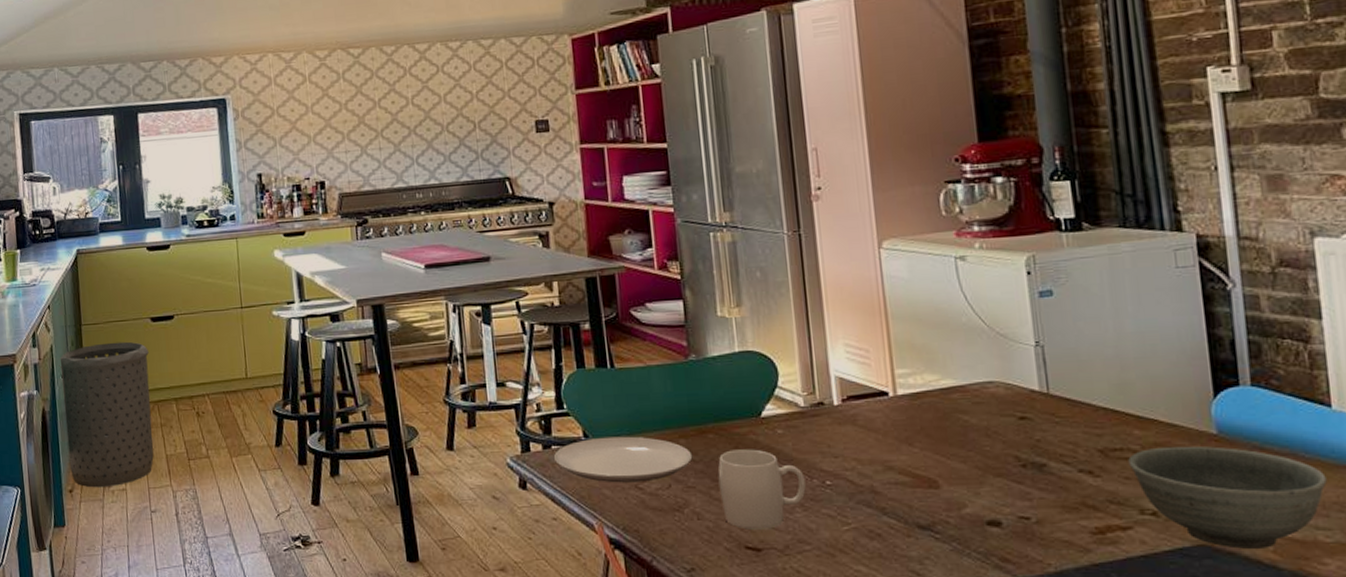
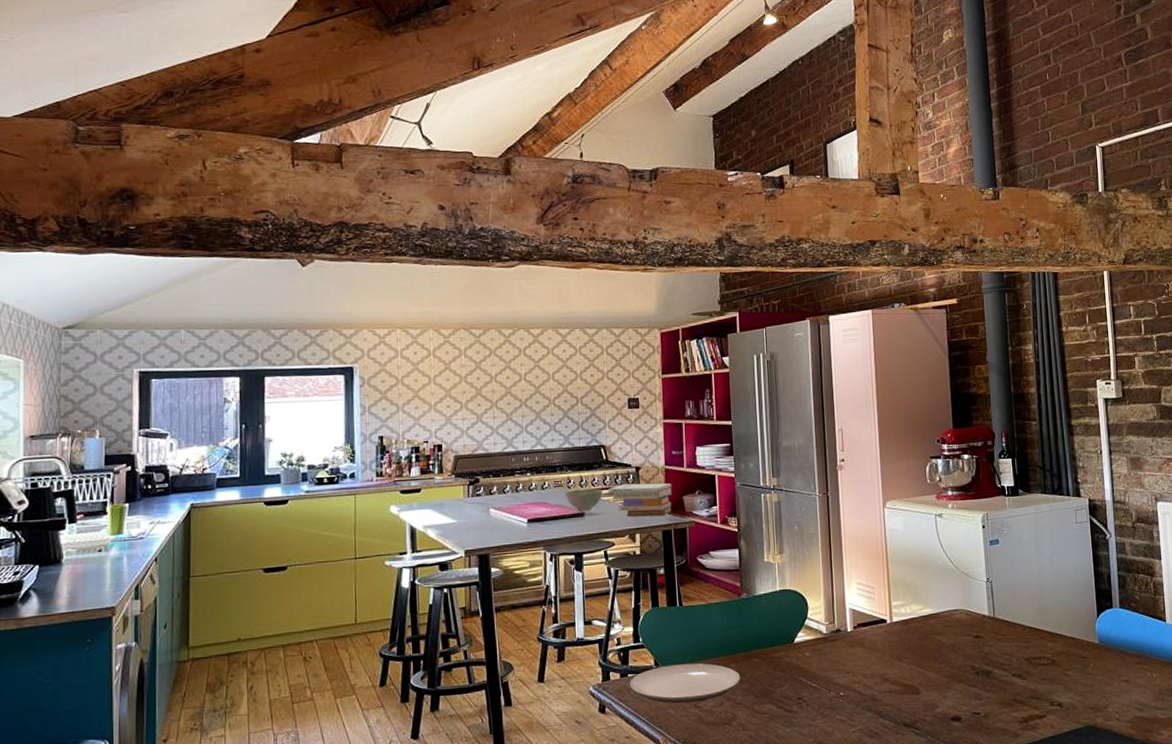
laundry basket: present [58,341,154,488] -> none [162,592,259,736]
bowl: none [465,228,512,257] -> present [565,489,604,512]
books: none [517,220,596,262] -> present [608,483,673,517]
mug: present [718,449,806,530] -> none [760,669,825,736]
bowl: present [1128,445,1327,550] -> none [1044,653,1163,728]

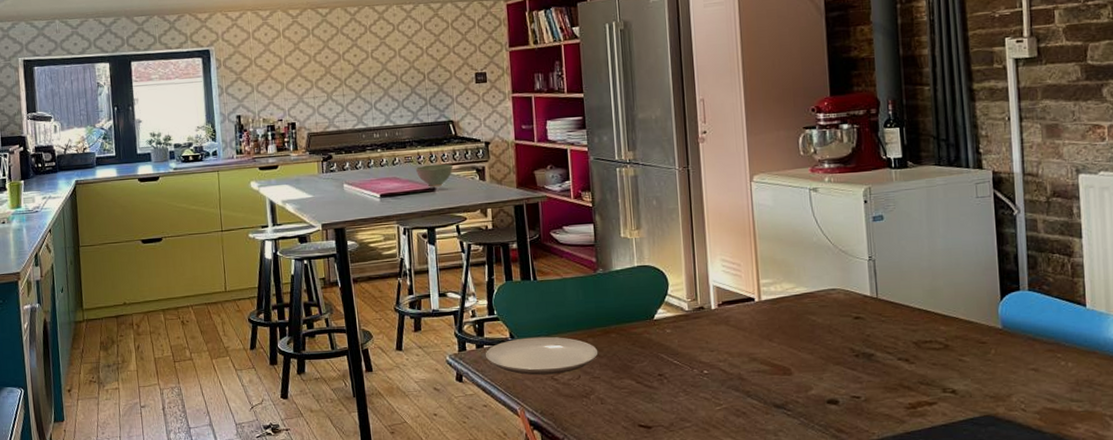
books: present [608,483,673,517] -> none [458,157,524,192]

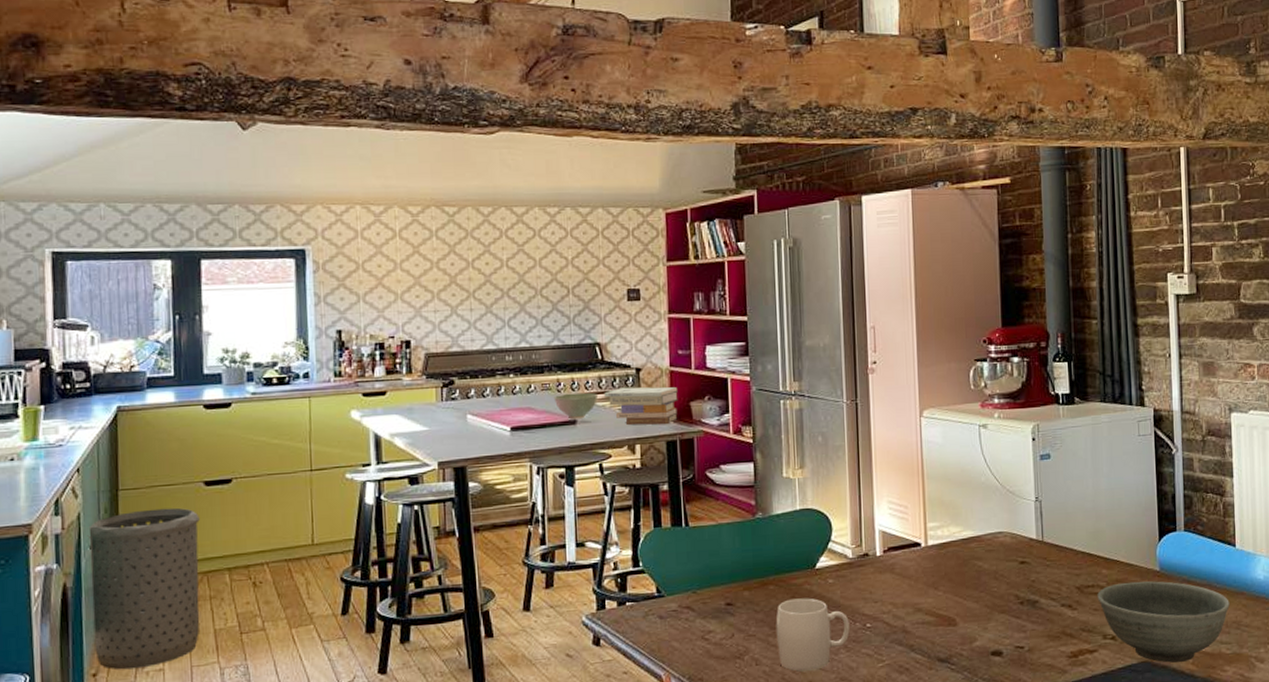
laundry basket: none [58,260,144,388] -> present [87,507,200,670]
books: none [458,157,524,192] -> present [604,386,678,426]
plate: present [485,336,598,375] -> none [627,590,755,636]
mug: none [618,345,688,411] -> present [776,598,850,672]
bowl: none [935,338,1080,419] -> present [1097,581,1230,664]

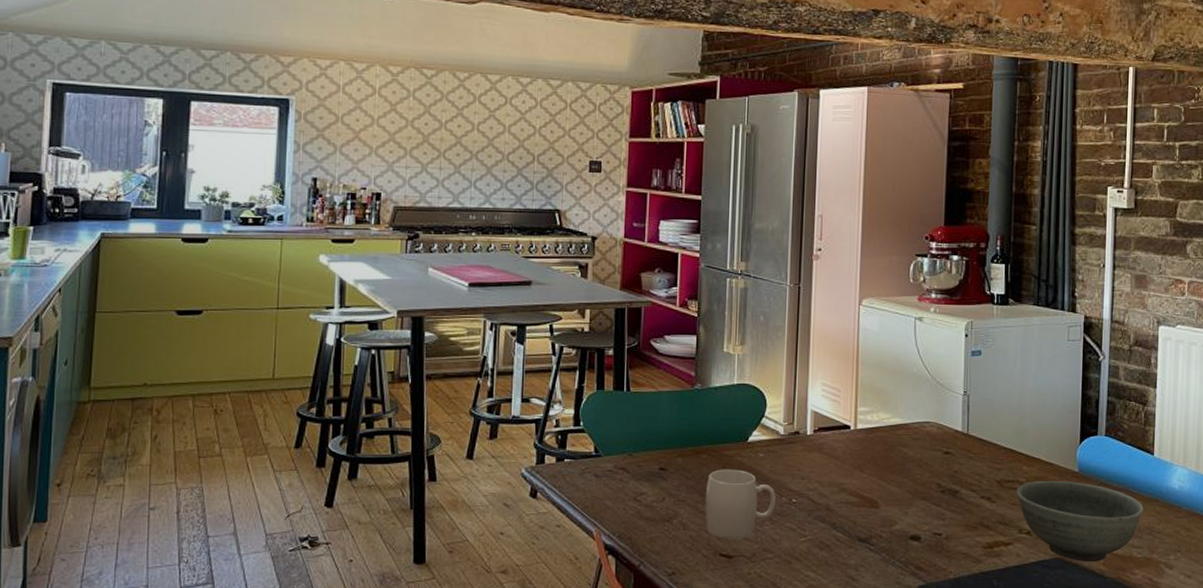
laundry basket: present [87,507,200,670] -> none [61,332,169,482]
bowl: present [553,392,599,420] -> none [511,255,554,281]
books: present [604,386,678,426] -> none [560,254,630,293]

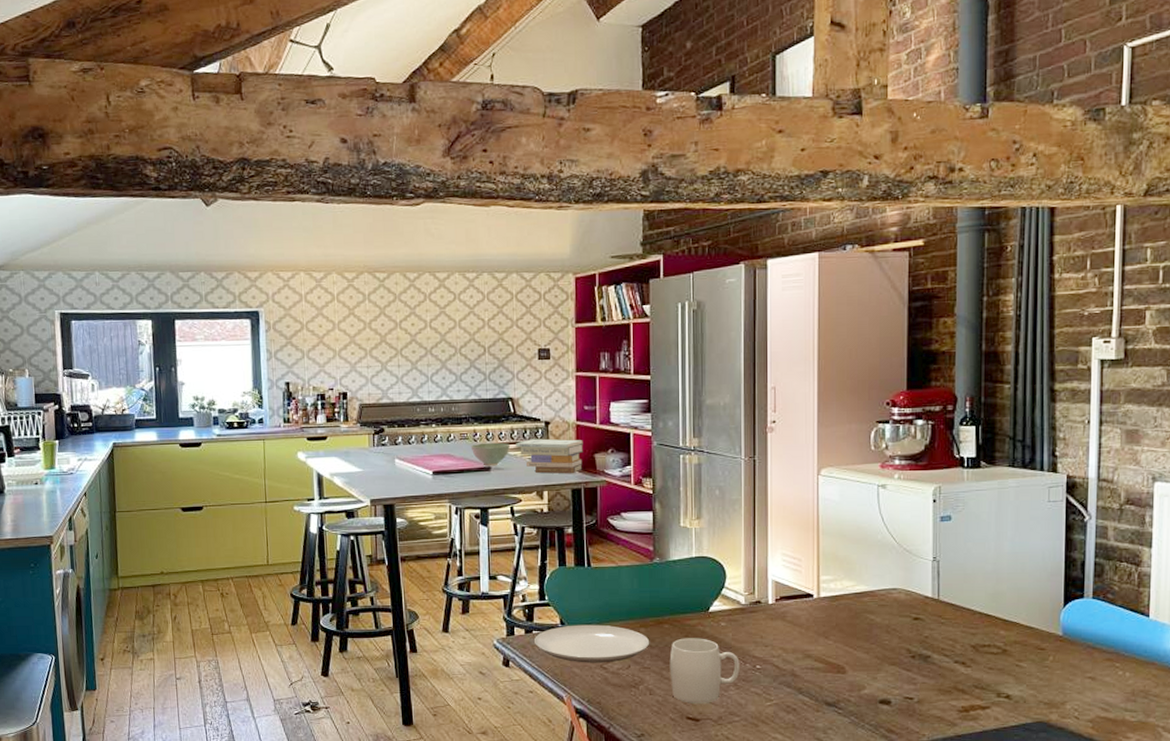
bowl: none [511,255,554,281] -> present [470,442,511,466]
books: none [560,254,630,293] -> present [516,438,583,474]
plate: none [565,453,687,495] -> present [533,624,650,663]
bowl: present [1016,480,1144,563] -> none [993,644,1138,726]

